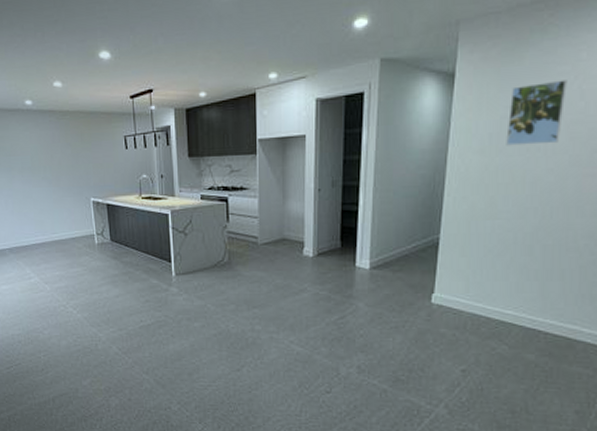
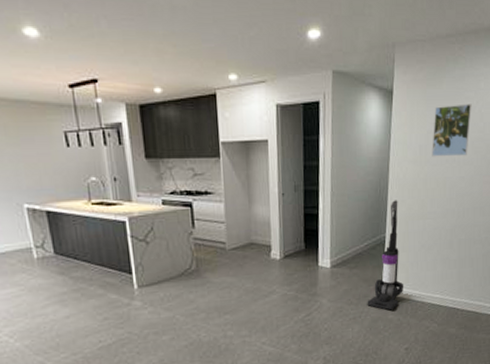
vacuum cleaner: none [413,196,463,323] -> present [367,200,404,311]

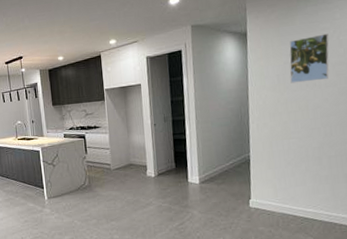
vacuum cleaner: present [367,200,404,311] -> none [236,123,273,223]

